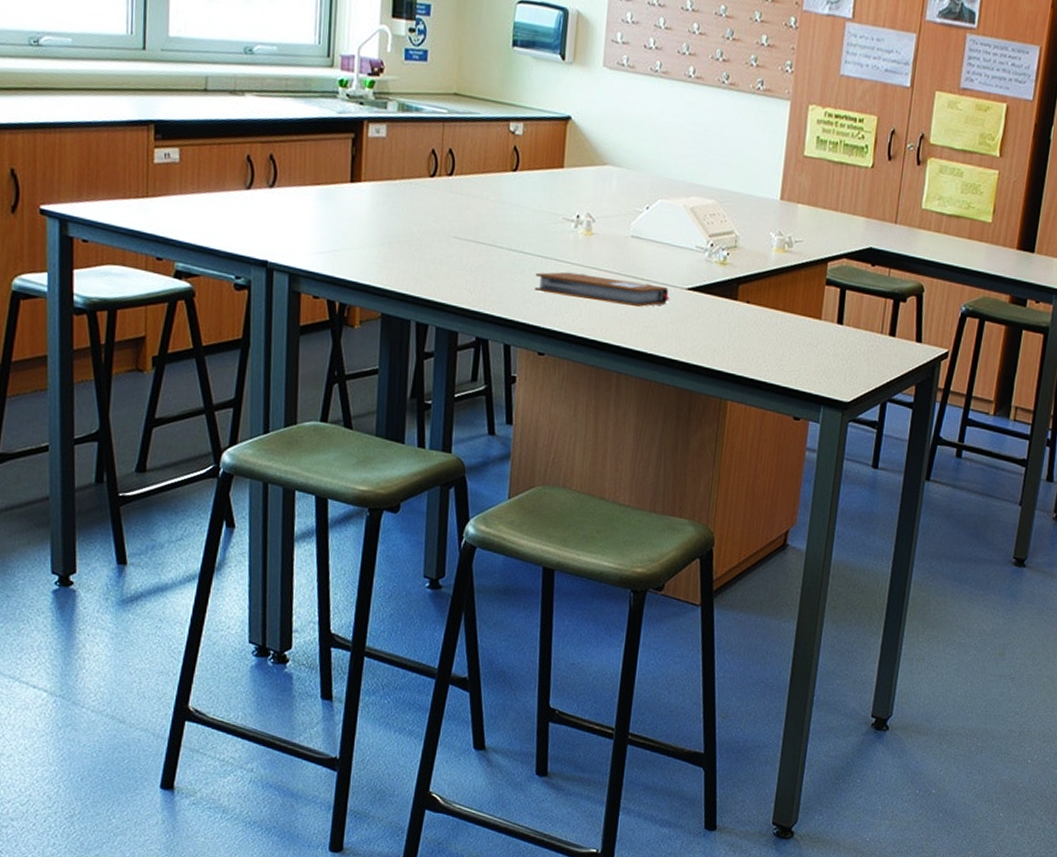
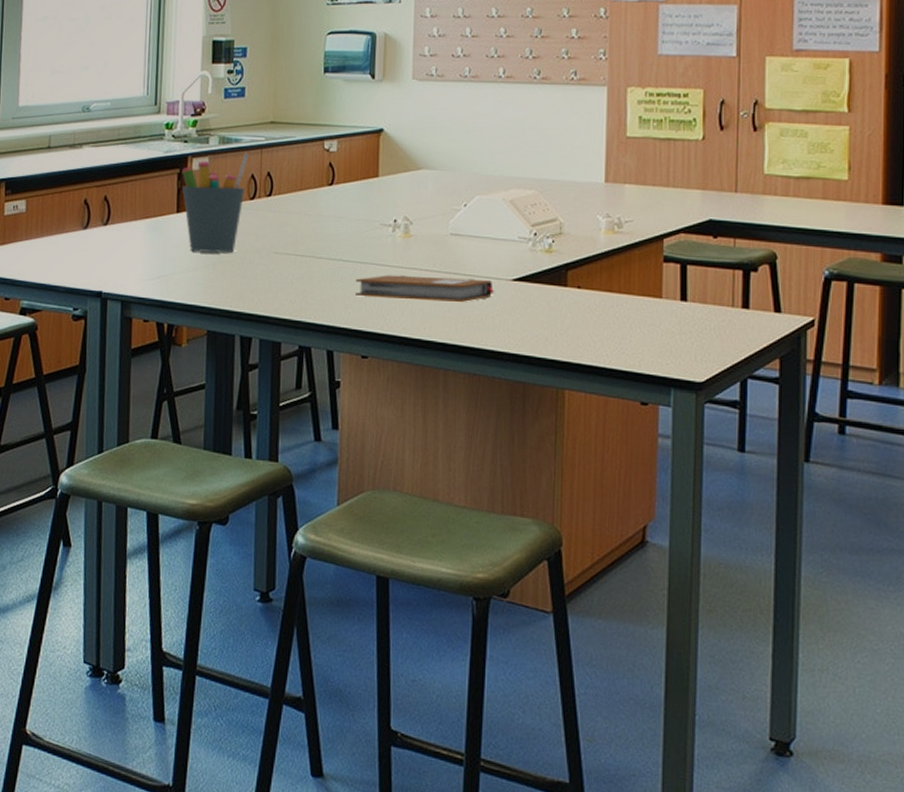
pen holder: none [357,124,430,233] -> present [182,153,249,253]

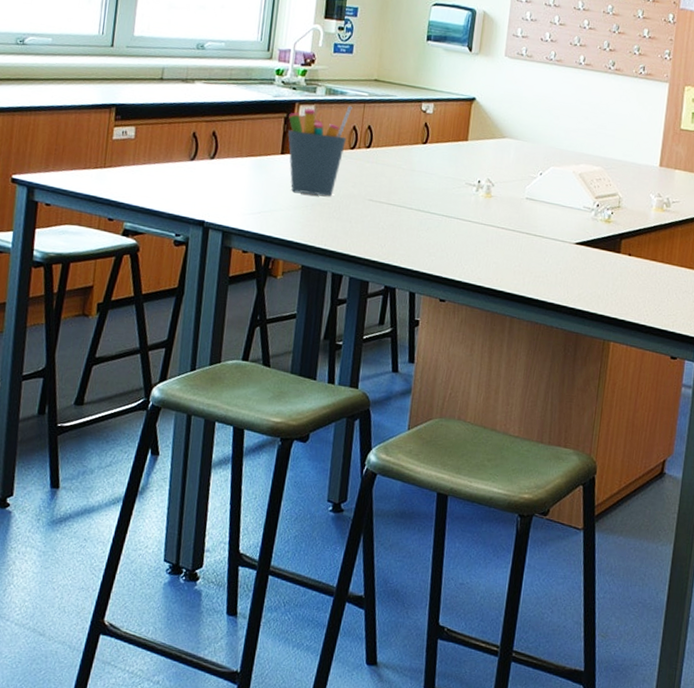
notebook: present [356,275,495,302] -> none [439,229,560,259]

